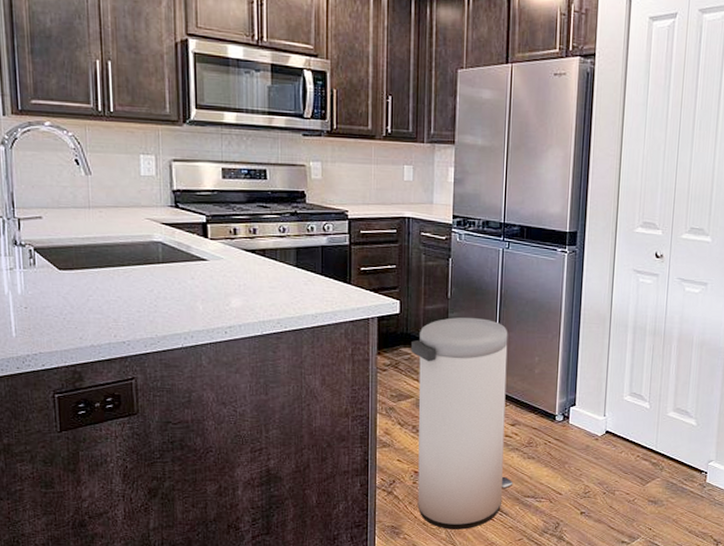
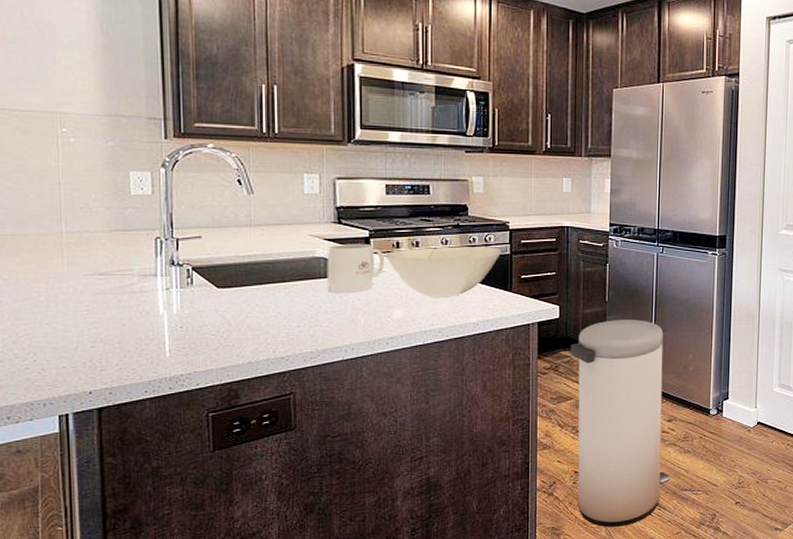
mug: none [164,228,222,279] -> present [327,243,384,293]
bowl: none [223,234,341,289] -> present [386,246,502,299]

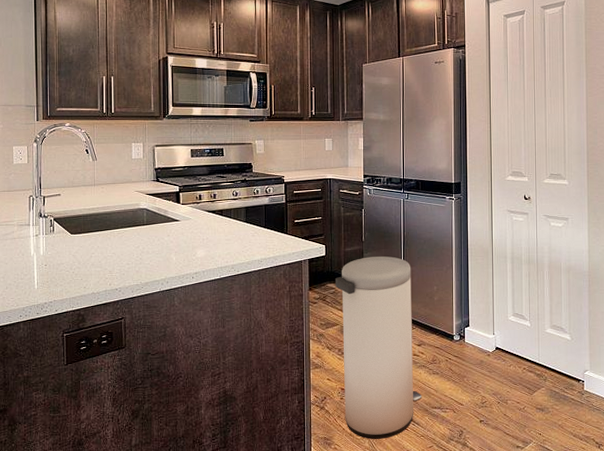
mug: present [327,243,384,293] -> none [148,196,190,237]
bowl: present [386,246,502,299] -> none [191,197,279,240]

